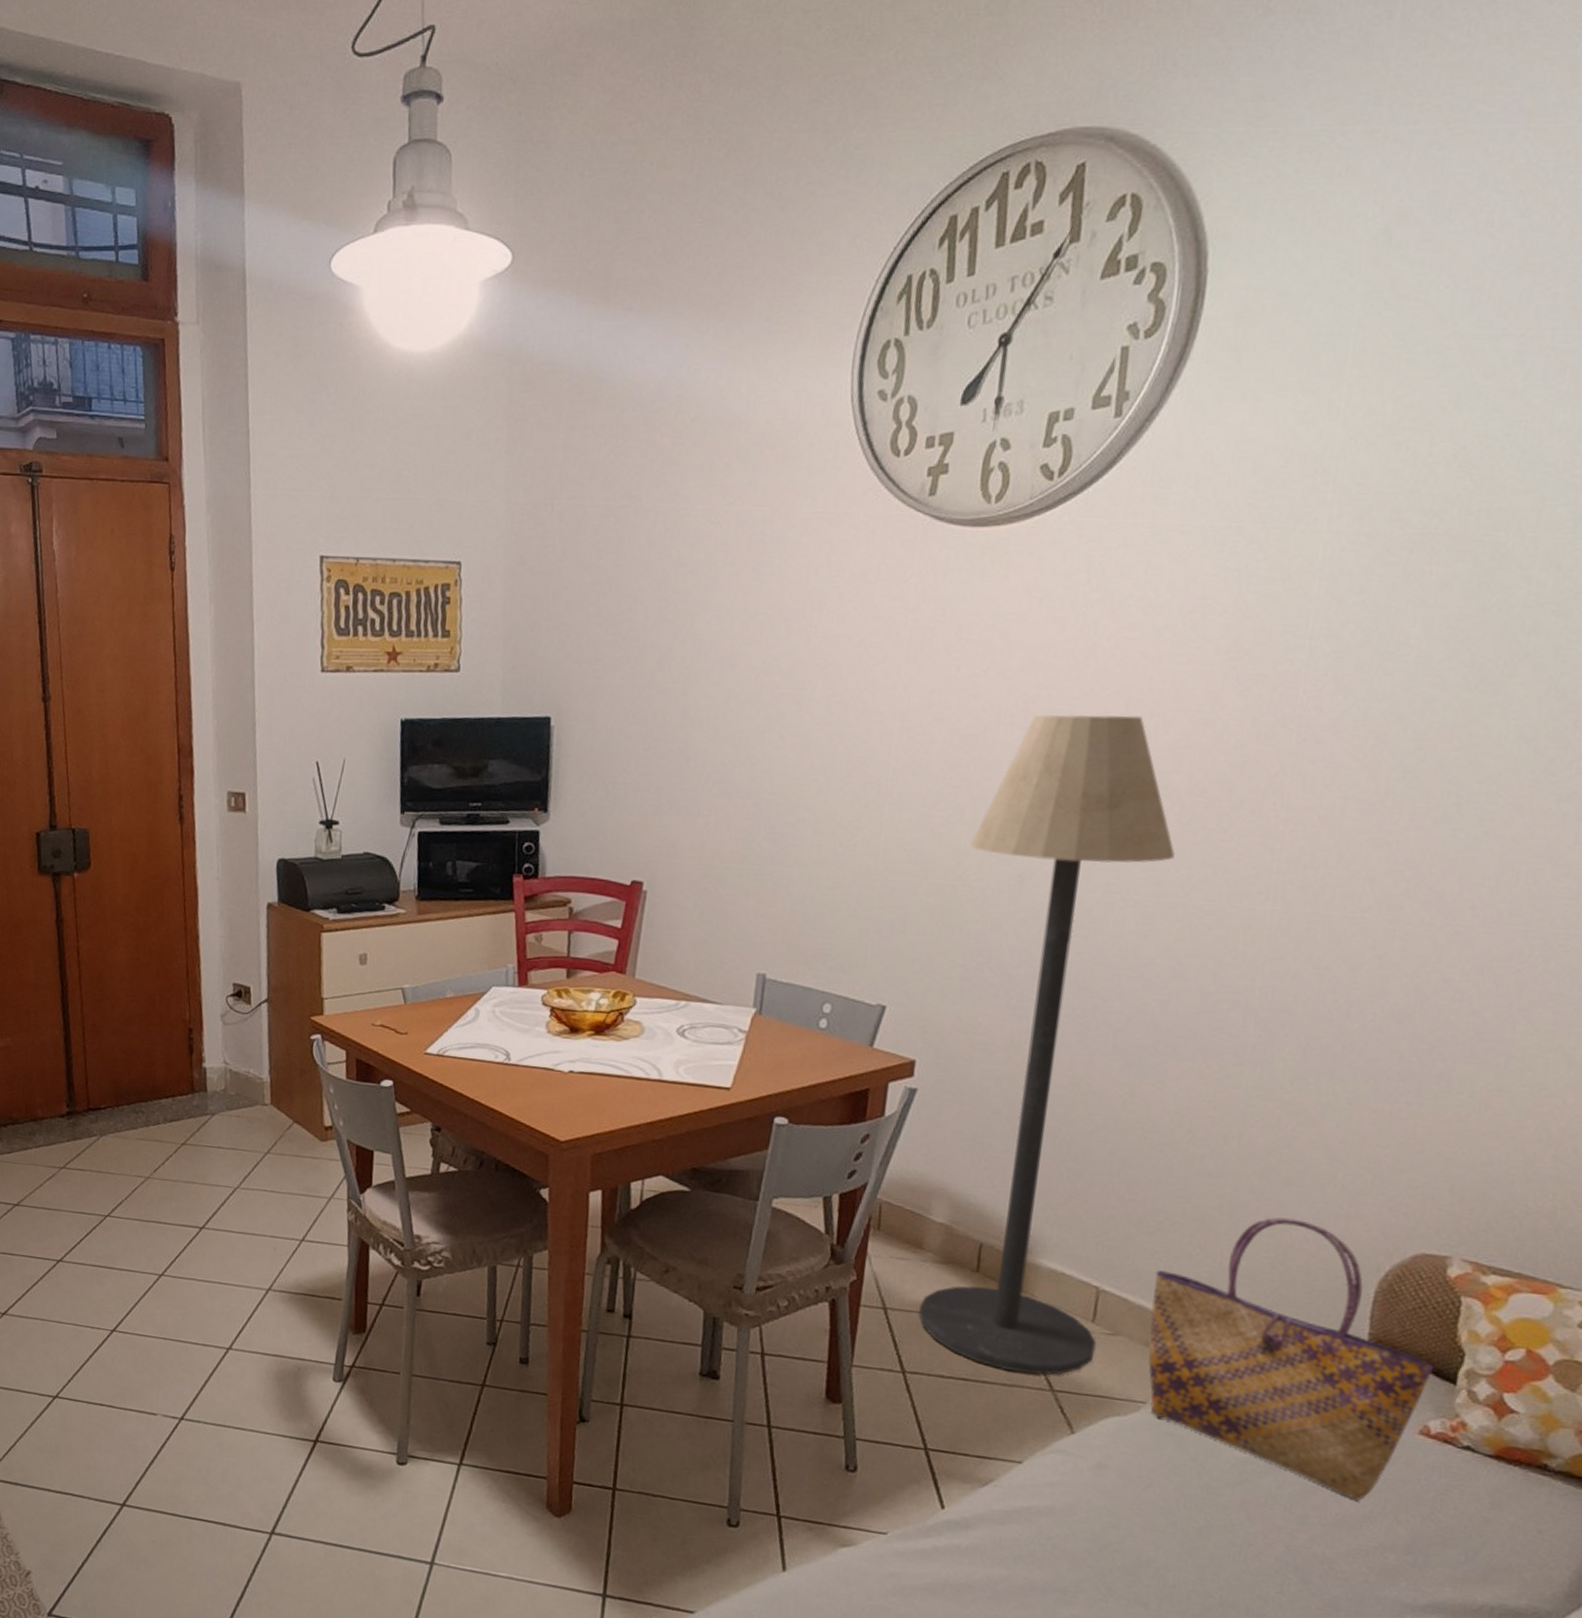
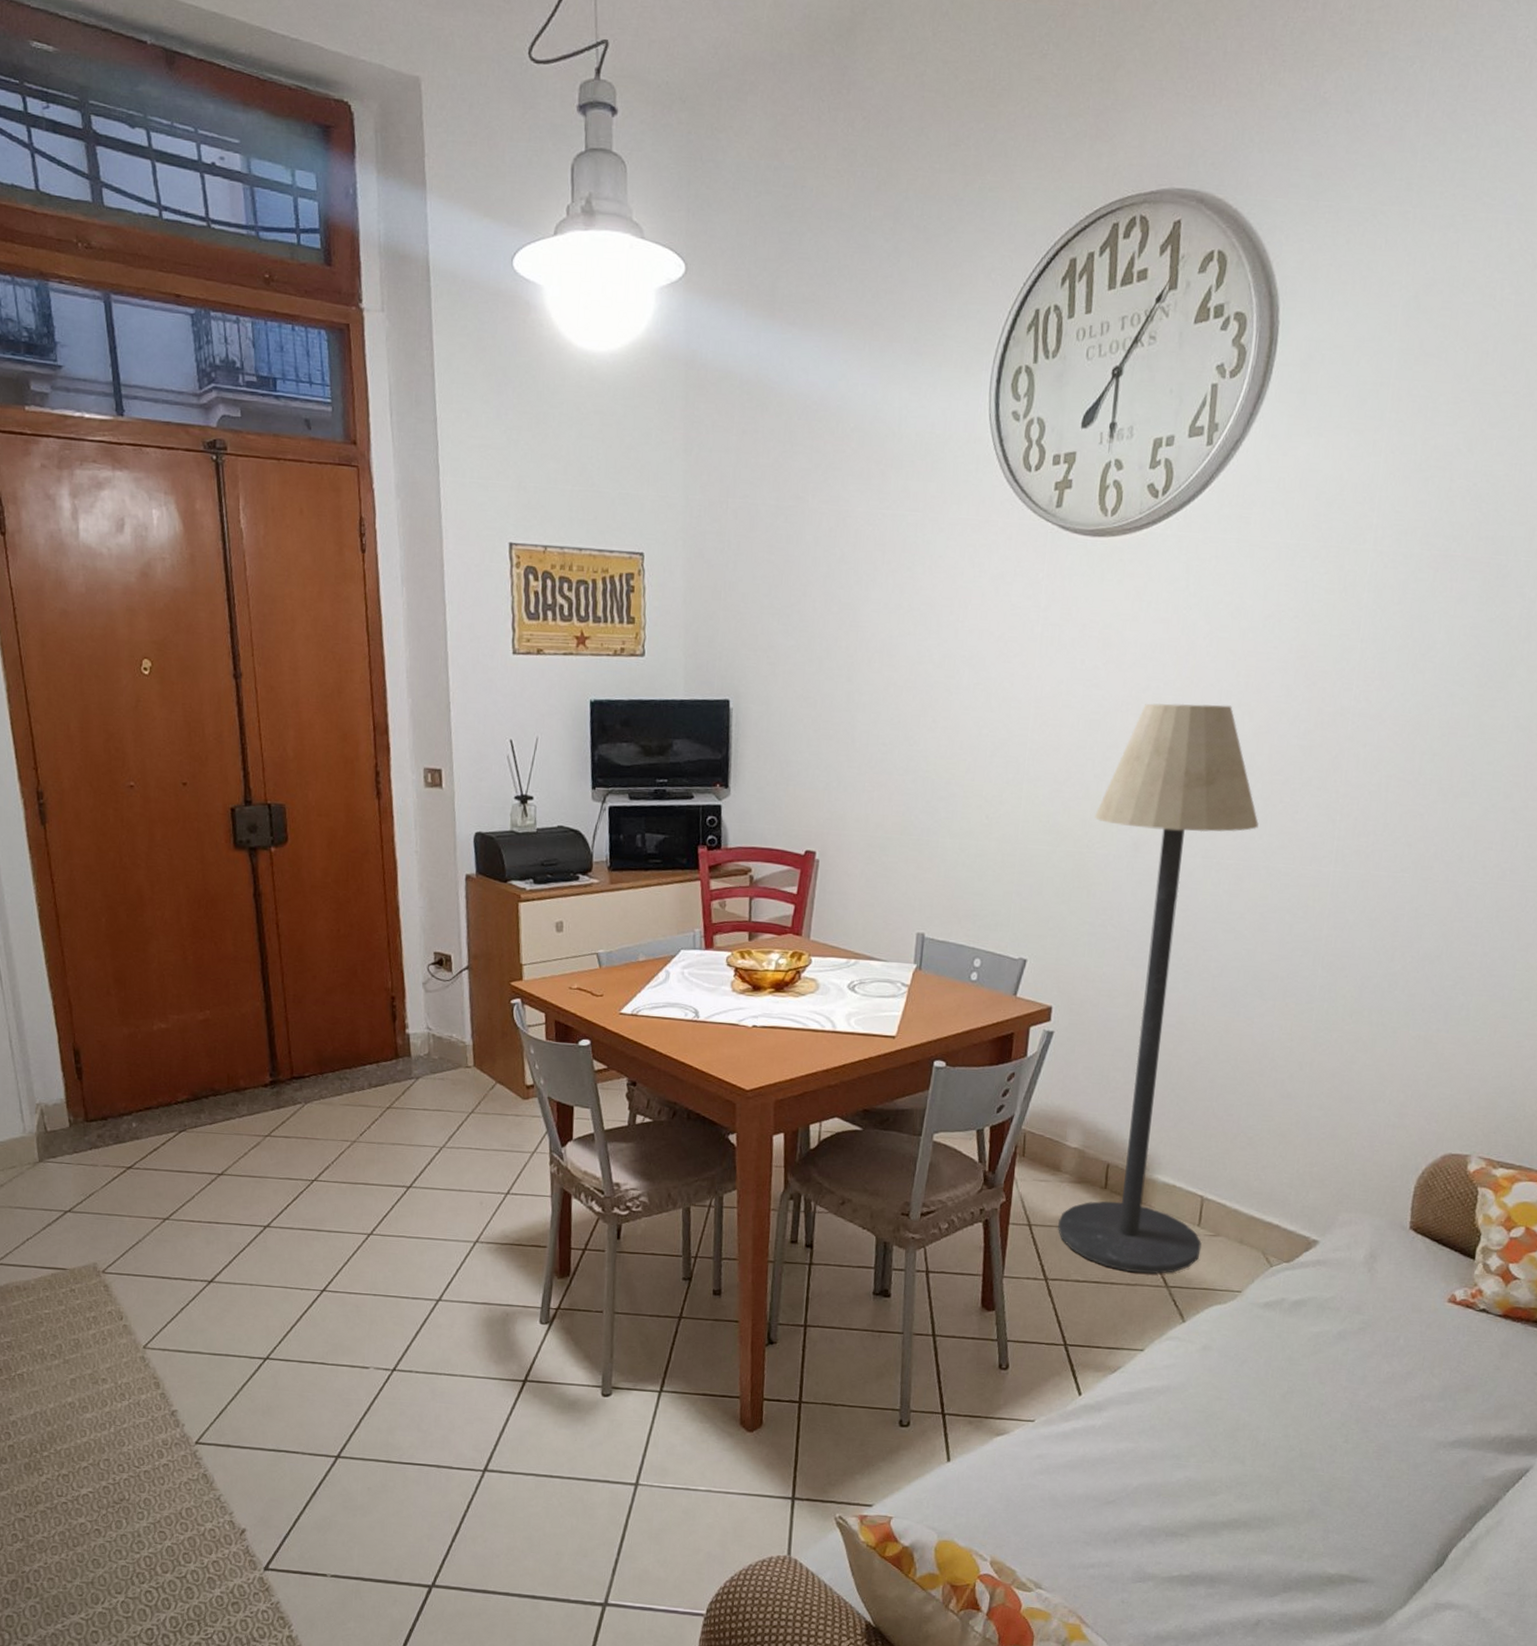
tote bag: present [1148,1216,1434,1501] -> none [1242,1129,1459,1360]

